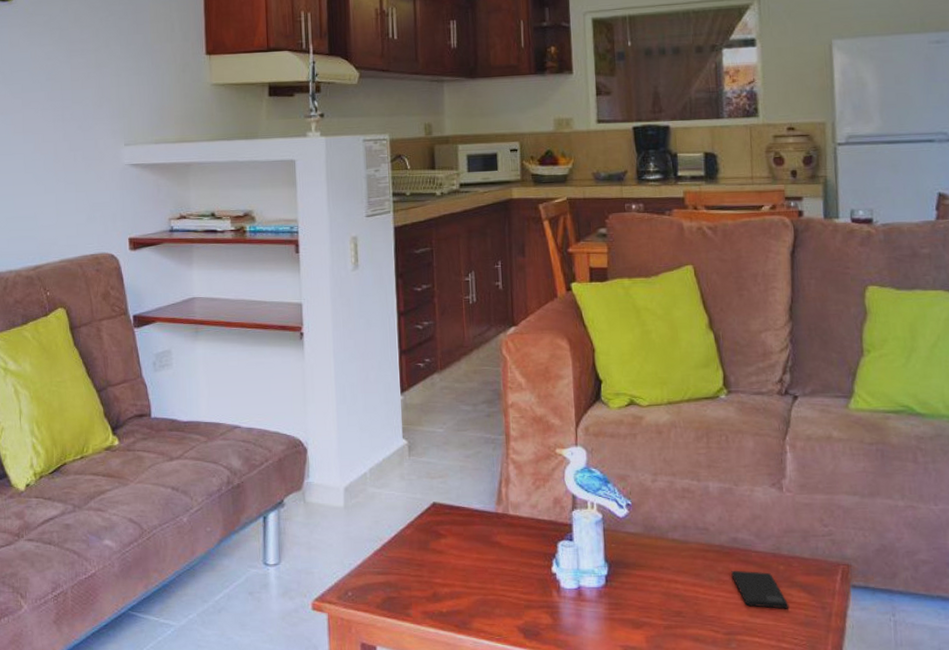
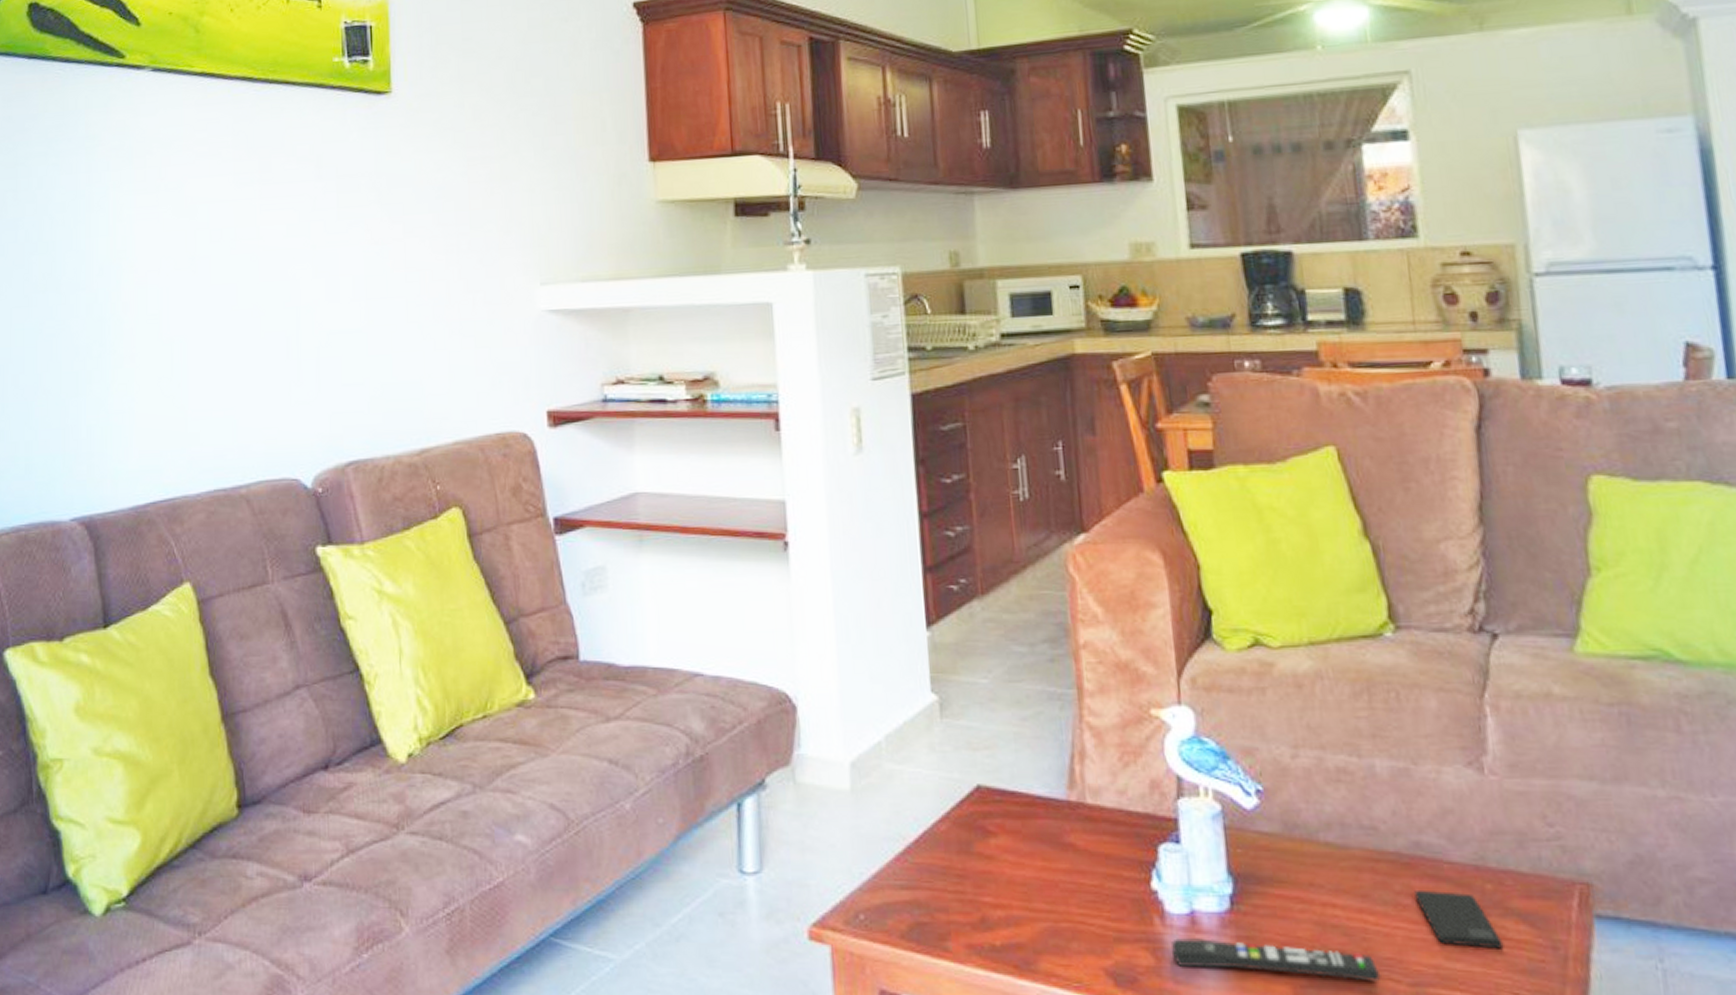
remote control: none [564,605,706,632] -> present [1172,938,1381,982]

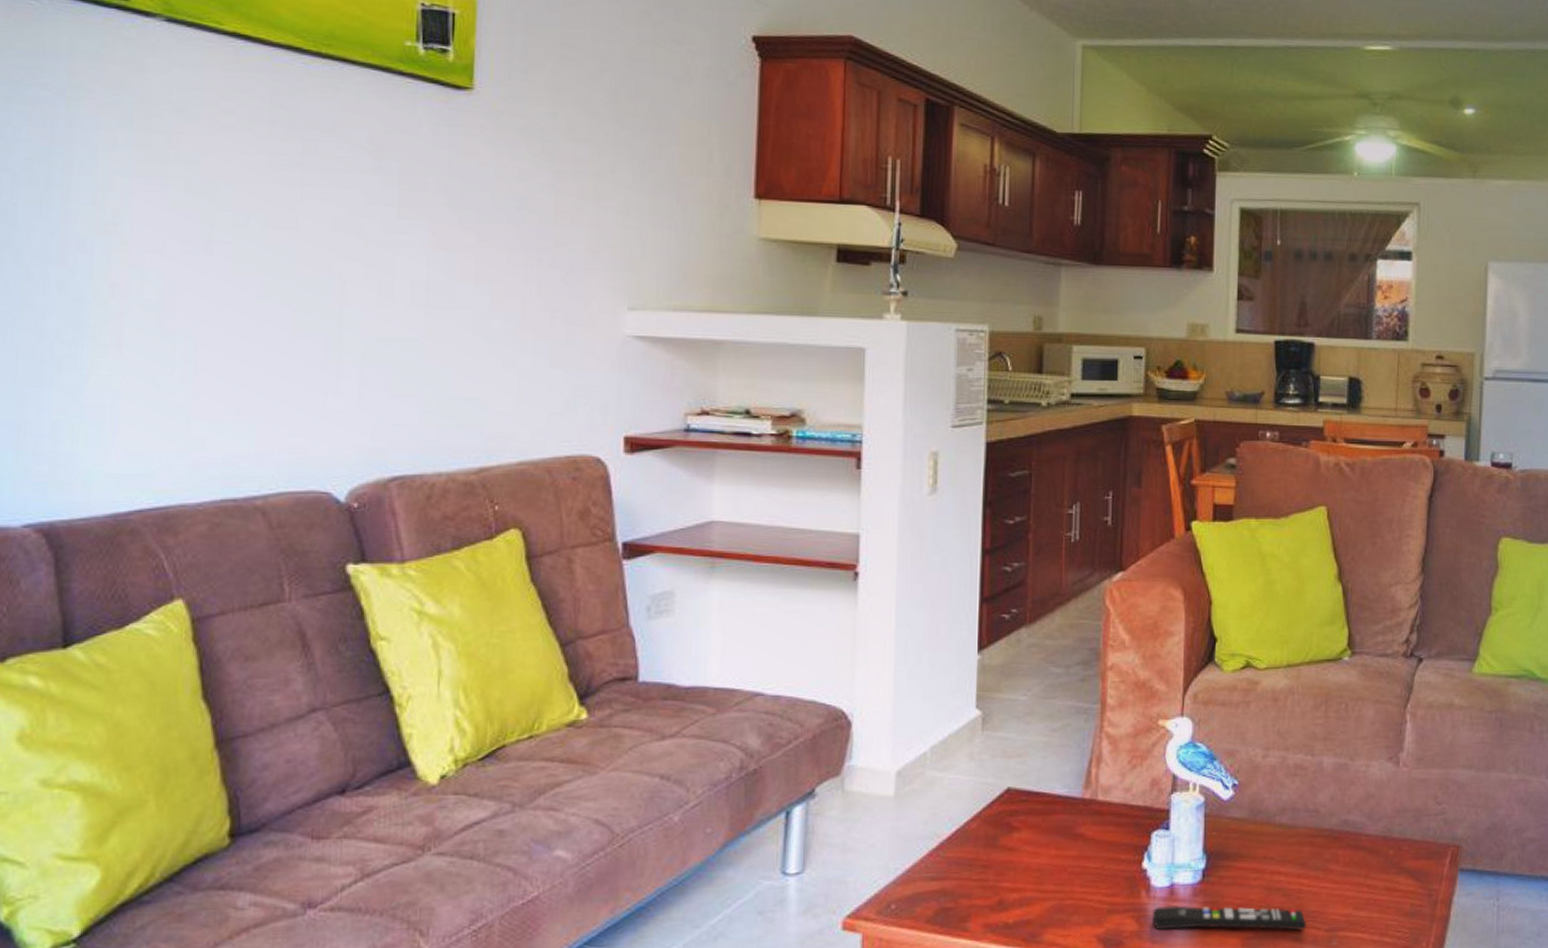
smartphone: present [1414,889,1504,949] -> none [1339,857,1396,899]

